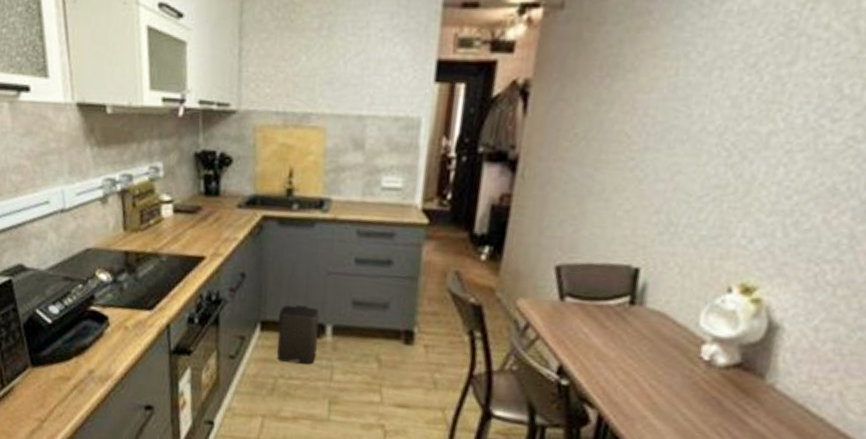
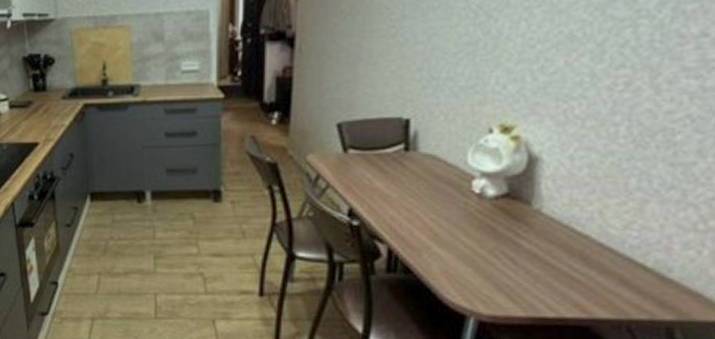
pedal bin: present [277,305,320,365] -> none [105,177,139,226]

